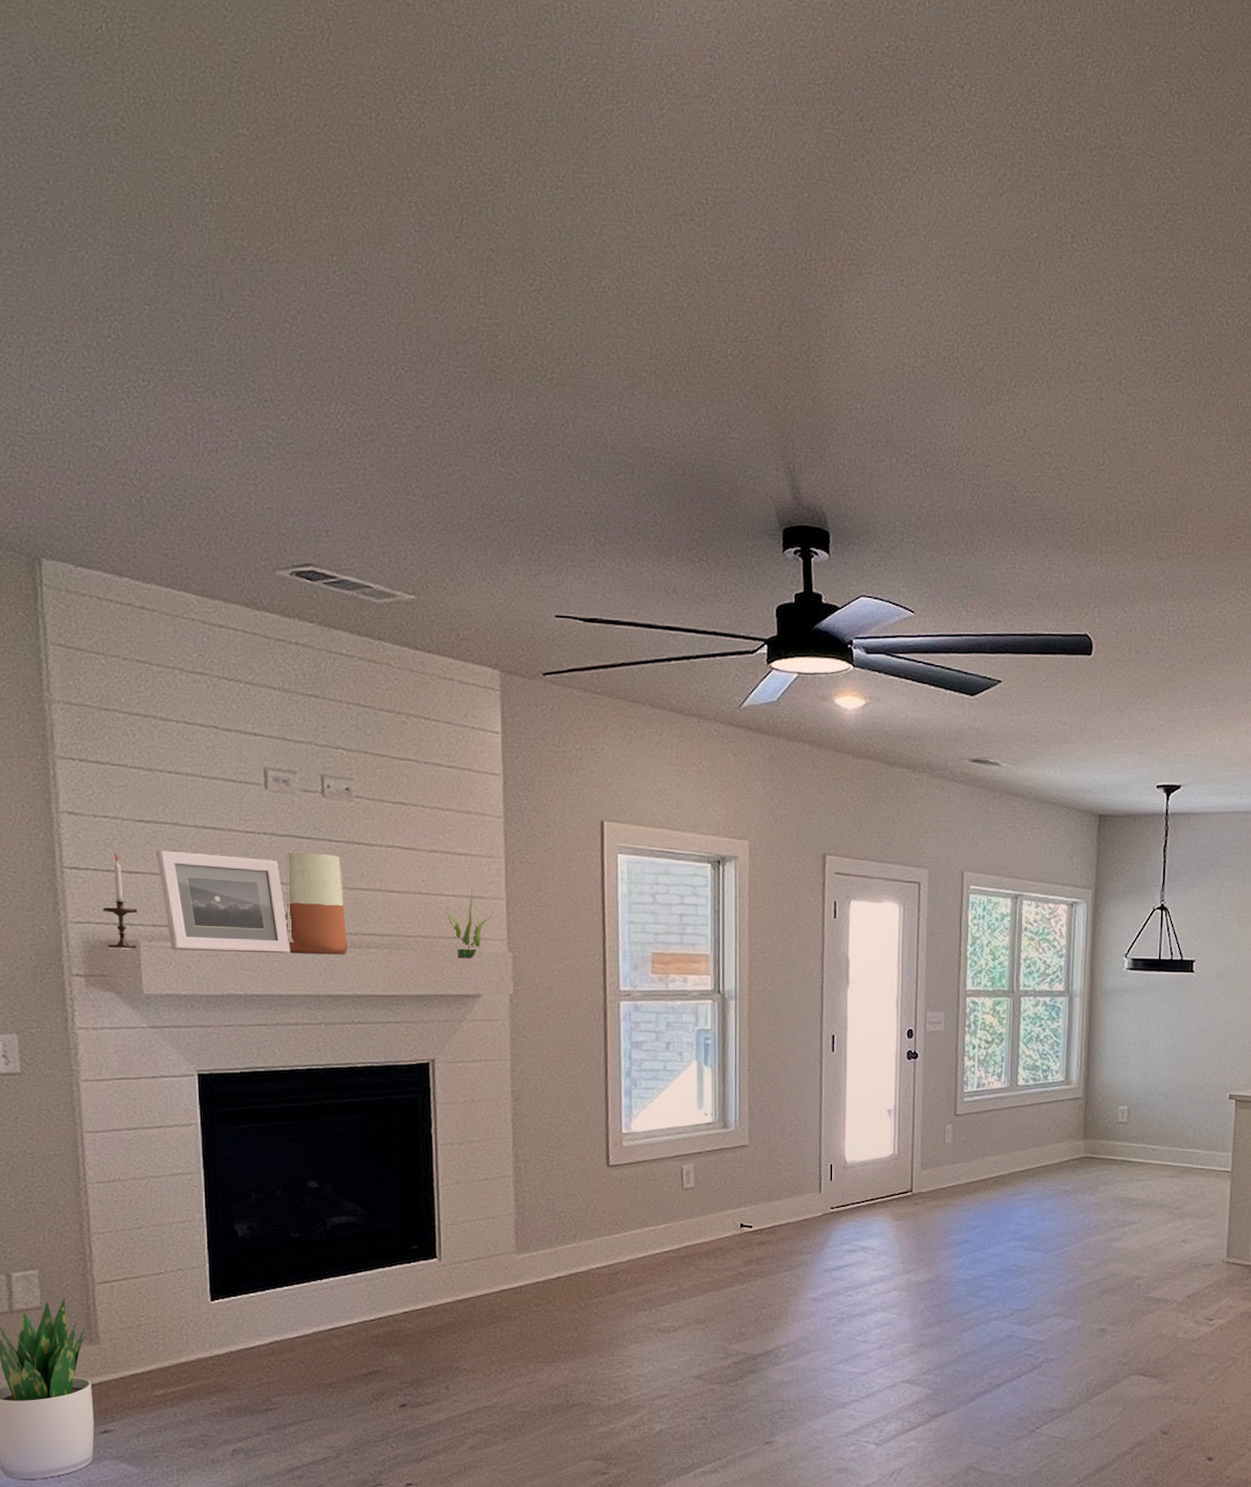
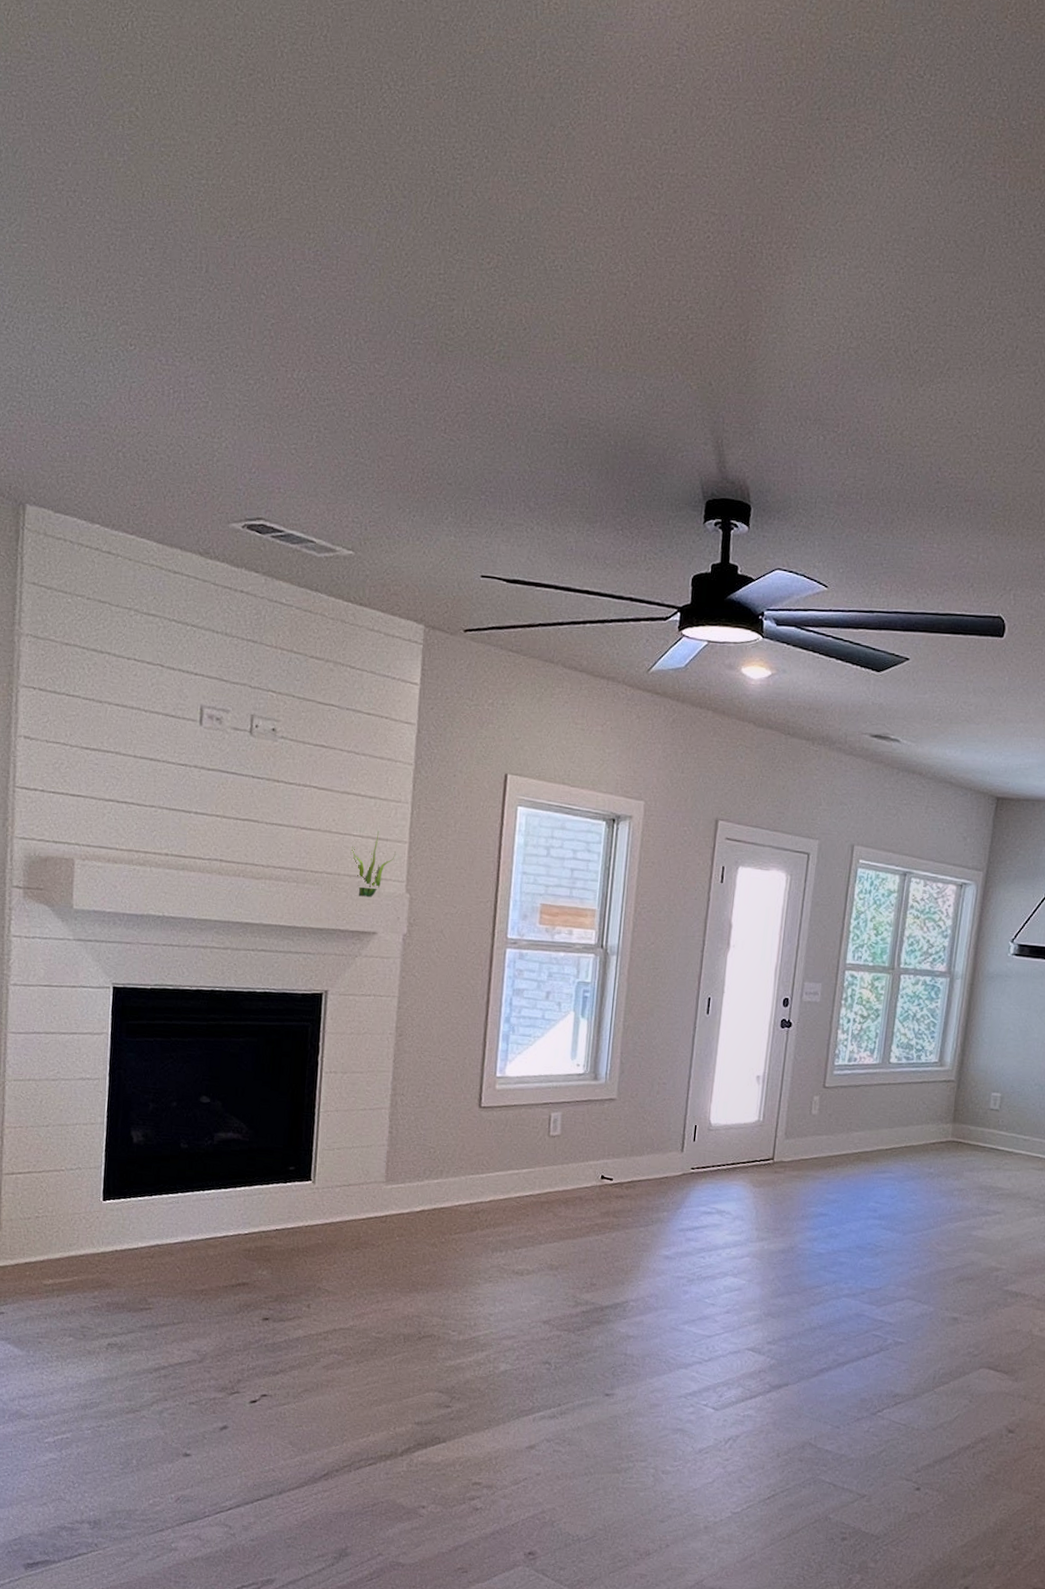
candlestick: present [102,852,138,948] -> none [45,776,76,866]
picture frame: present [157,850,291,954] -> none [98,776,208,880]
vase: present [286,852,347,955] -> none [206,786,261,886]

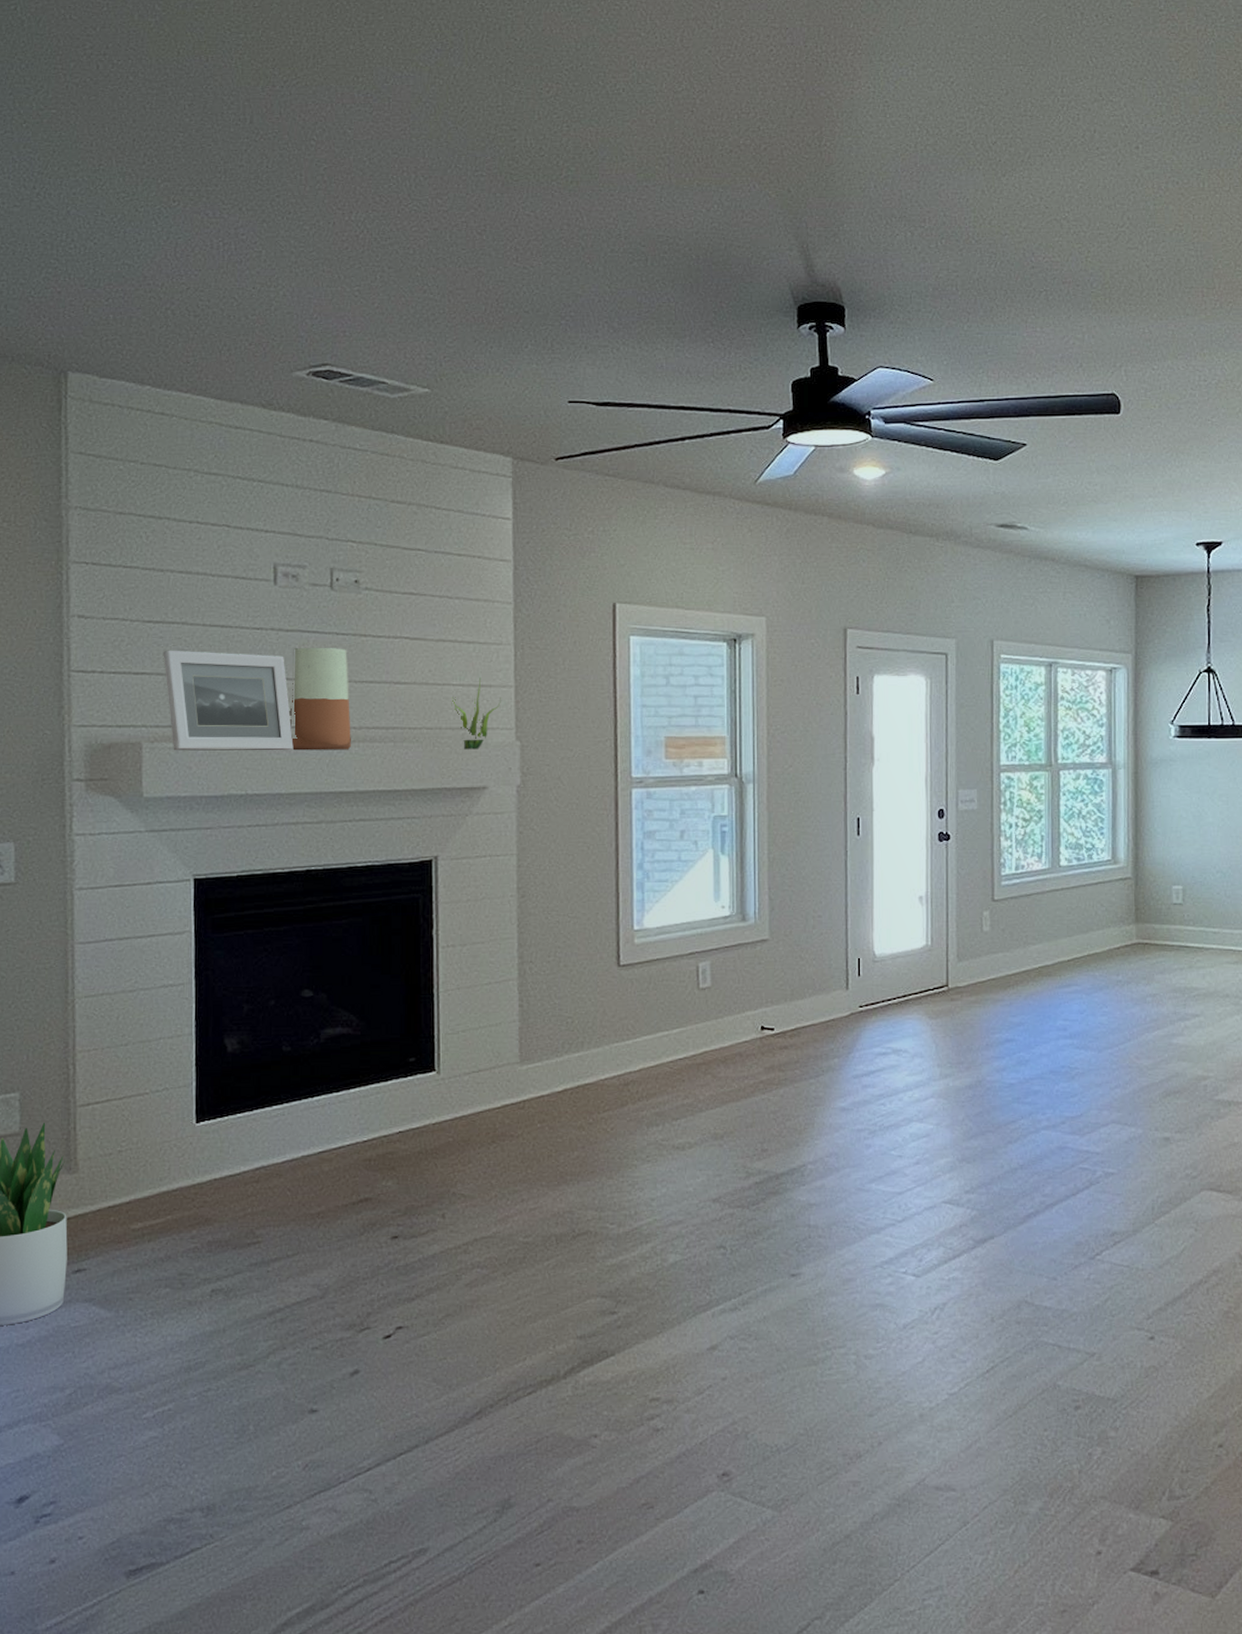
picture frame: none [98,776,208,880] -> present [164,650,294,751]
vase: none [206,786,261,886] -> present [291,647,351,751]

